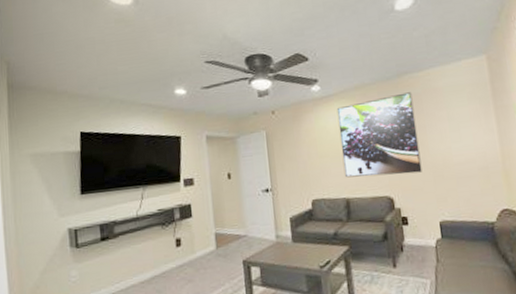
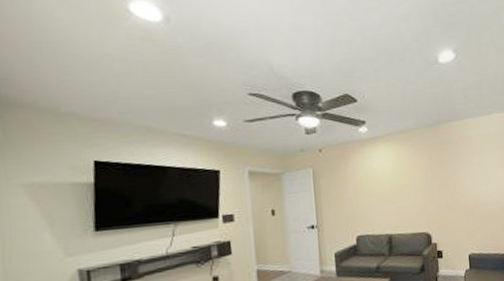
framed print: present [336,92,422,178] -> none [382,139,456,215]

